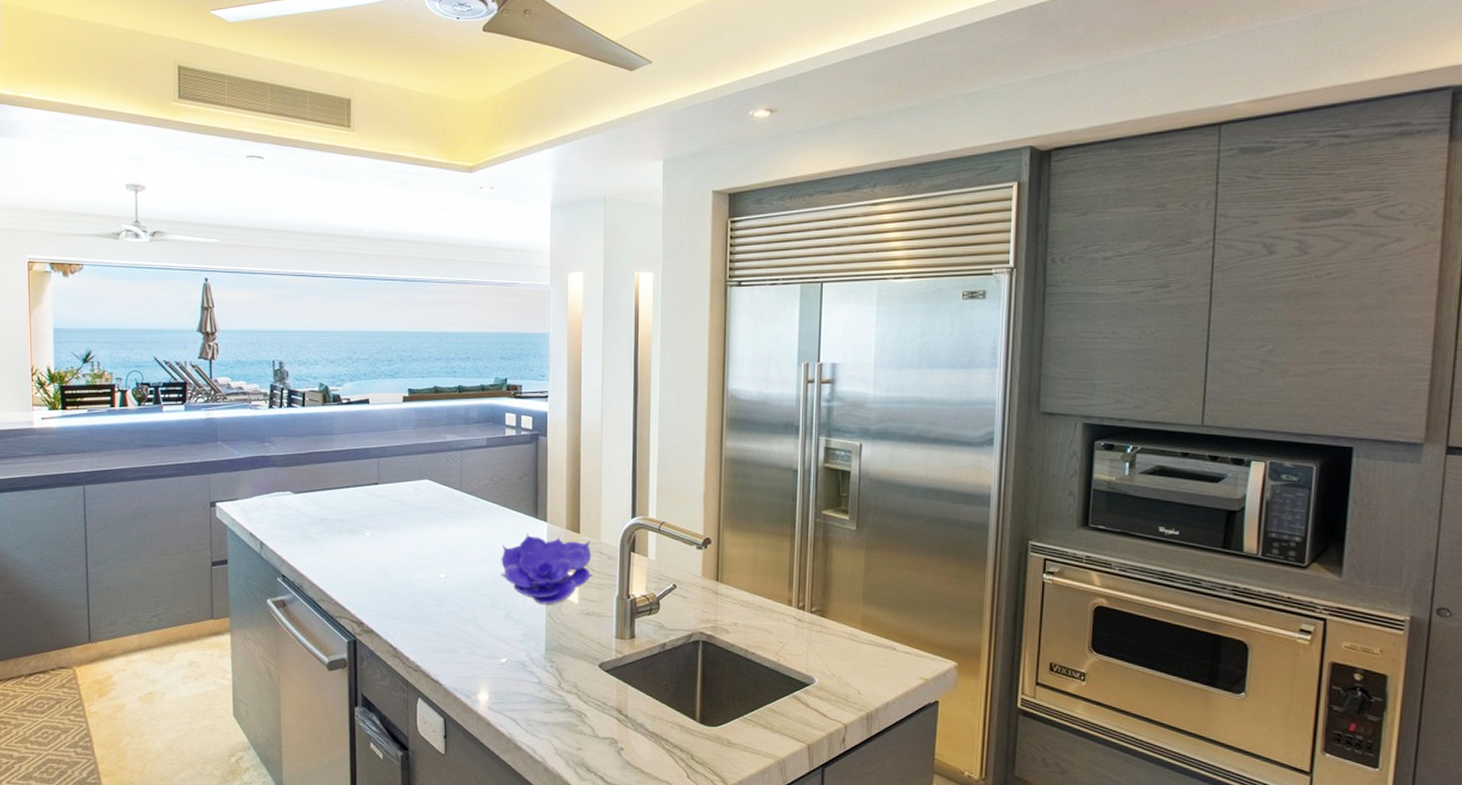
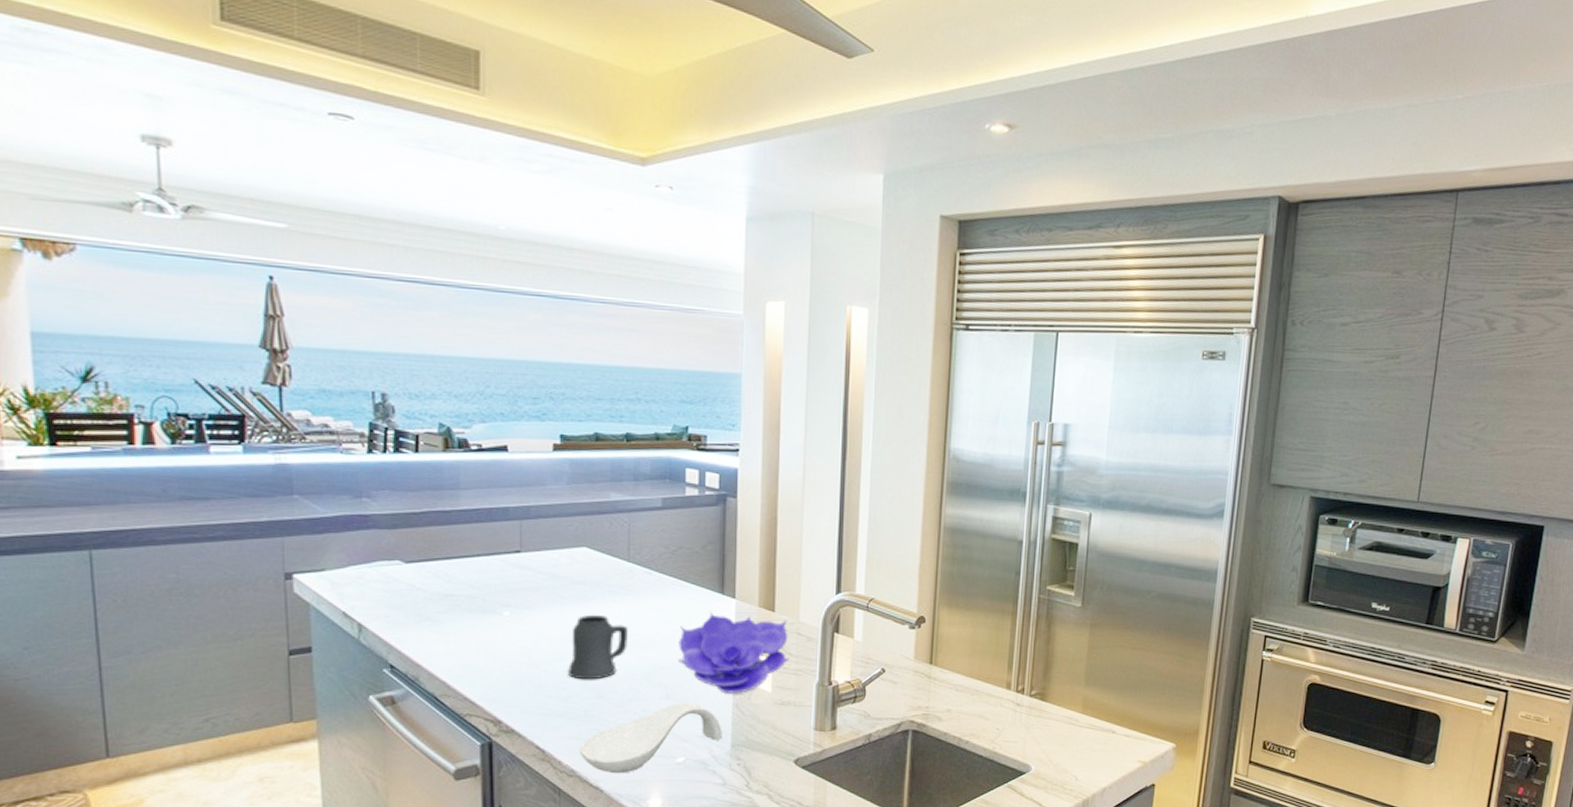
mug: none [414,535,461,590] -> present [568,614,628,680]
spoon rest: none [423,610,538,671] -> present [579,702,722,774]

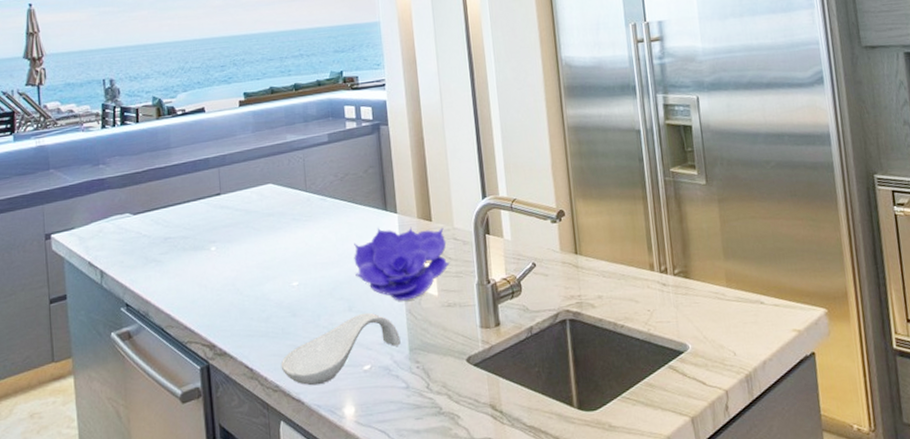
mug: present [568,614,628,680] -> none [266,241,313,301]

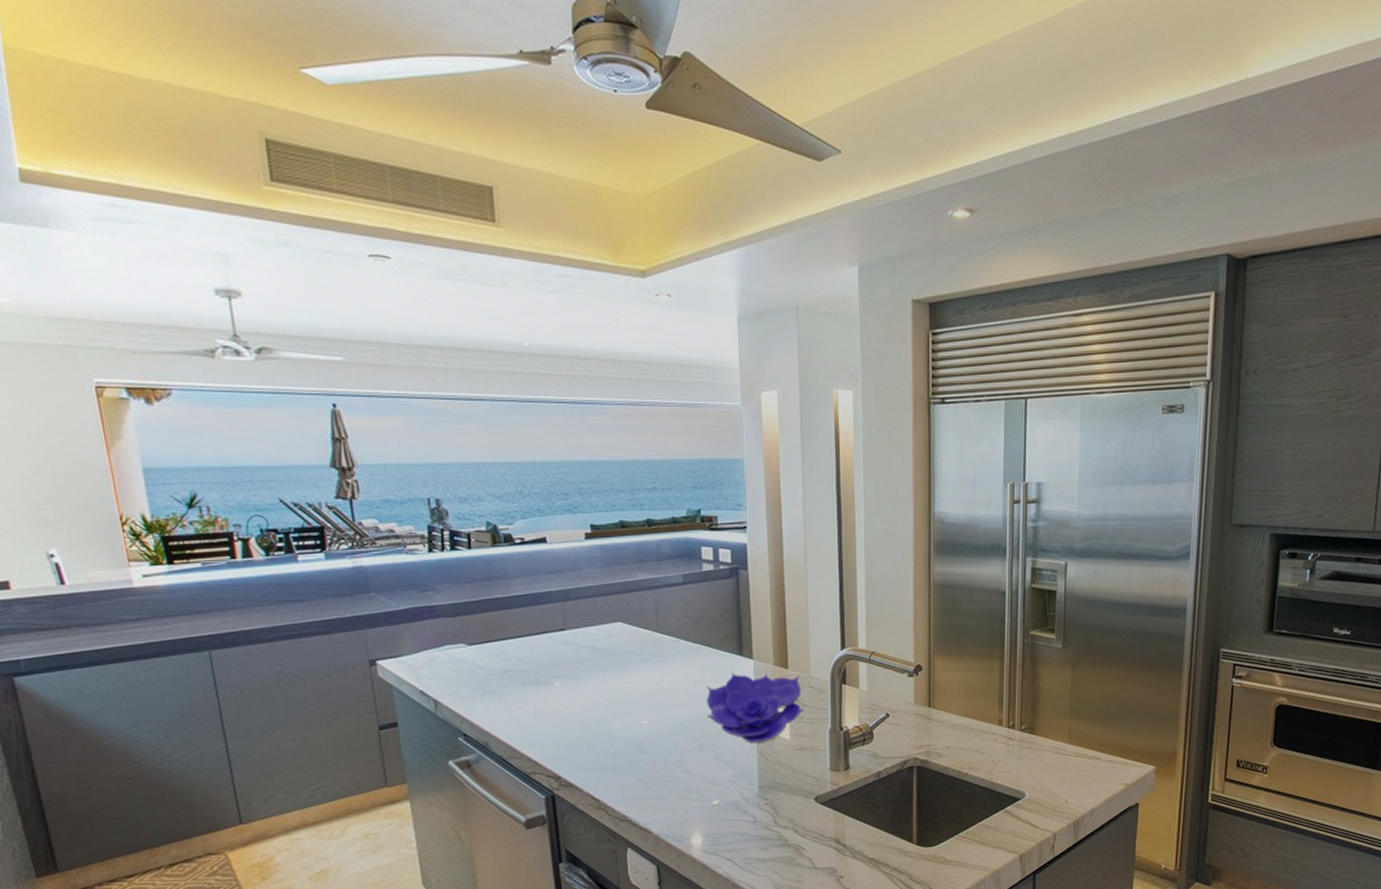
spoon rest: present [281,312,401,386] -> none [628,752,751,817]

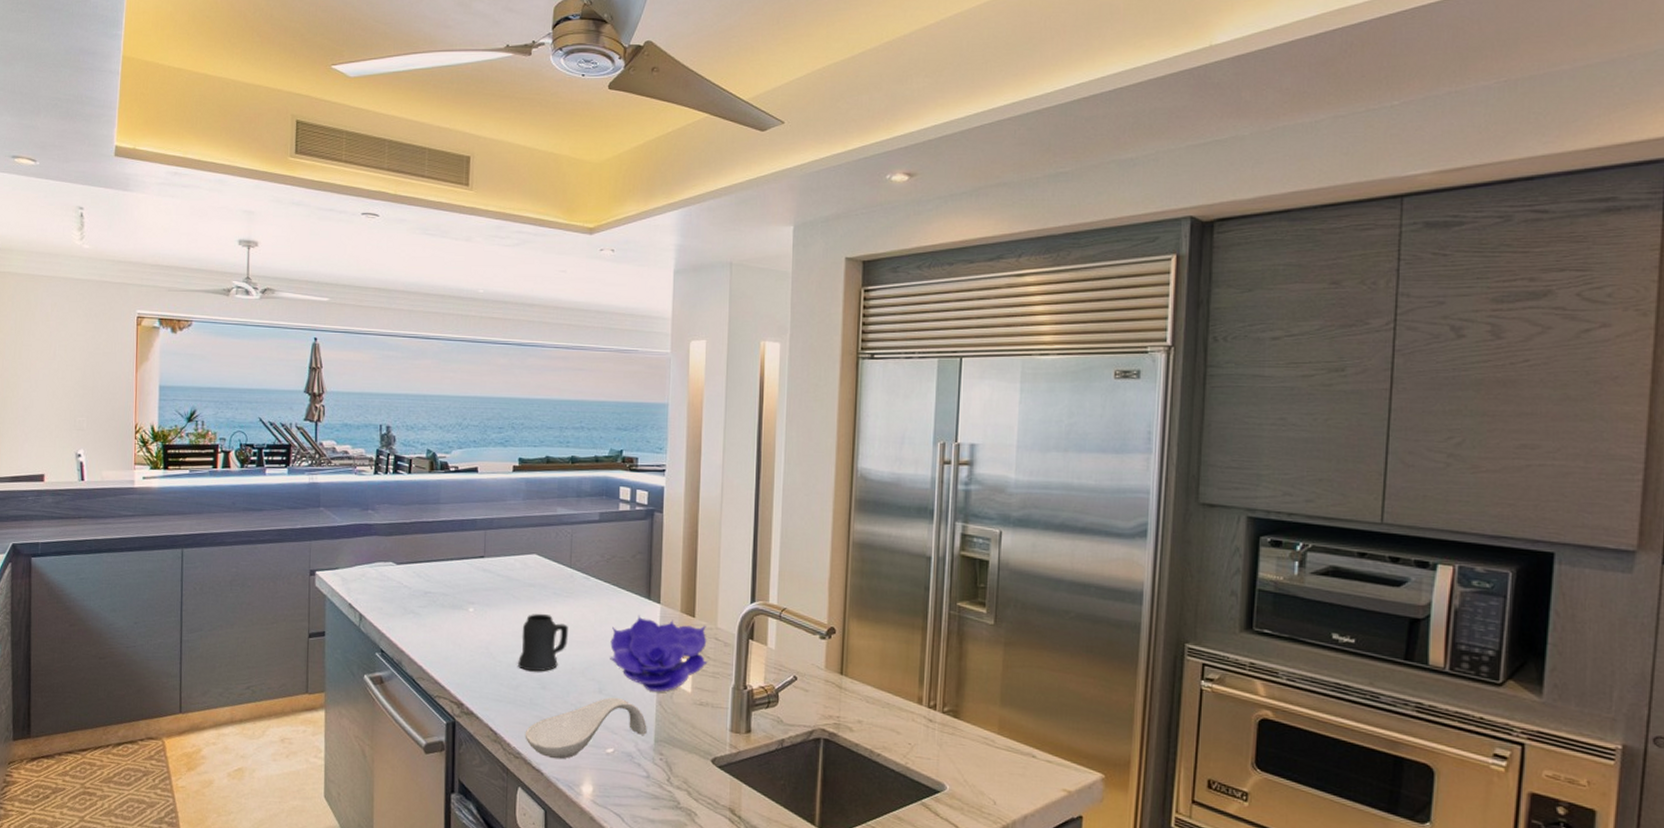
mug: none [613,680,663,738] -> present [518,613,568,672]
spoon rest: none [628,752,751,817] -> present [525,697,647,760]

